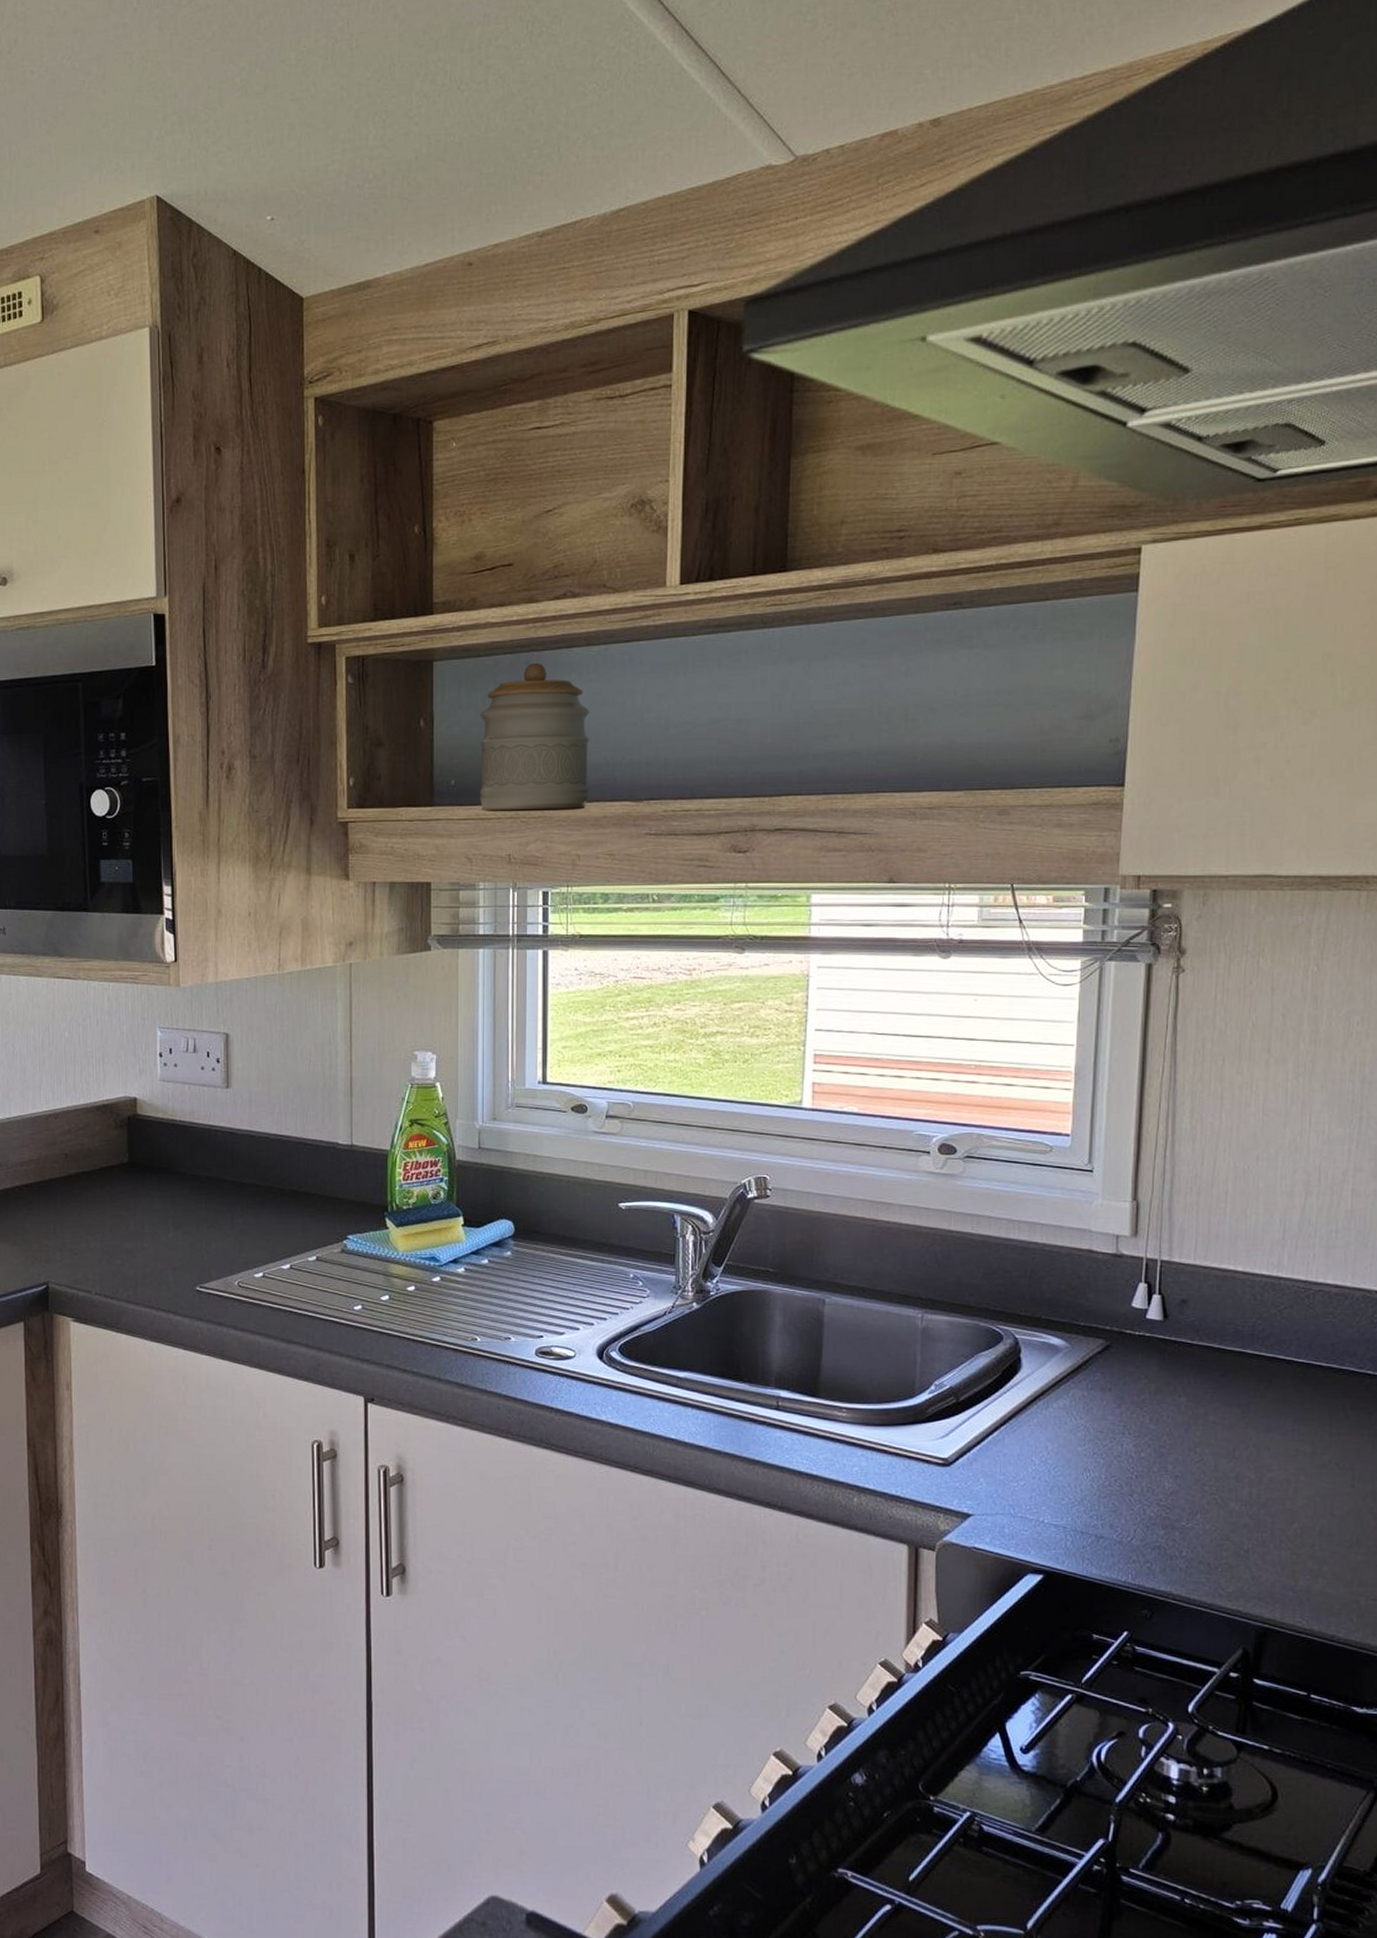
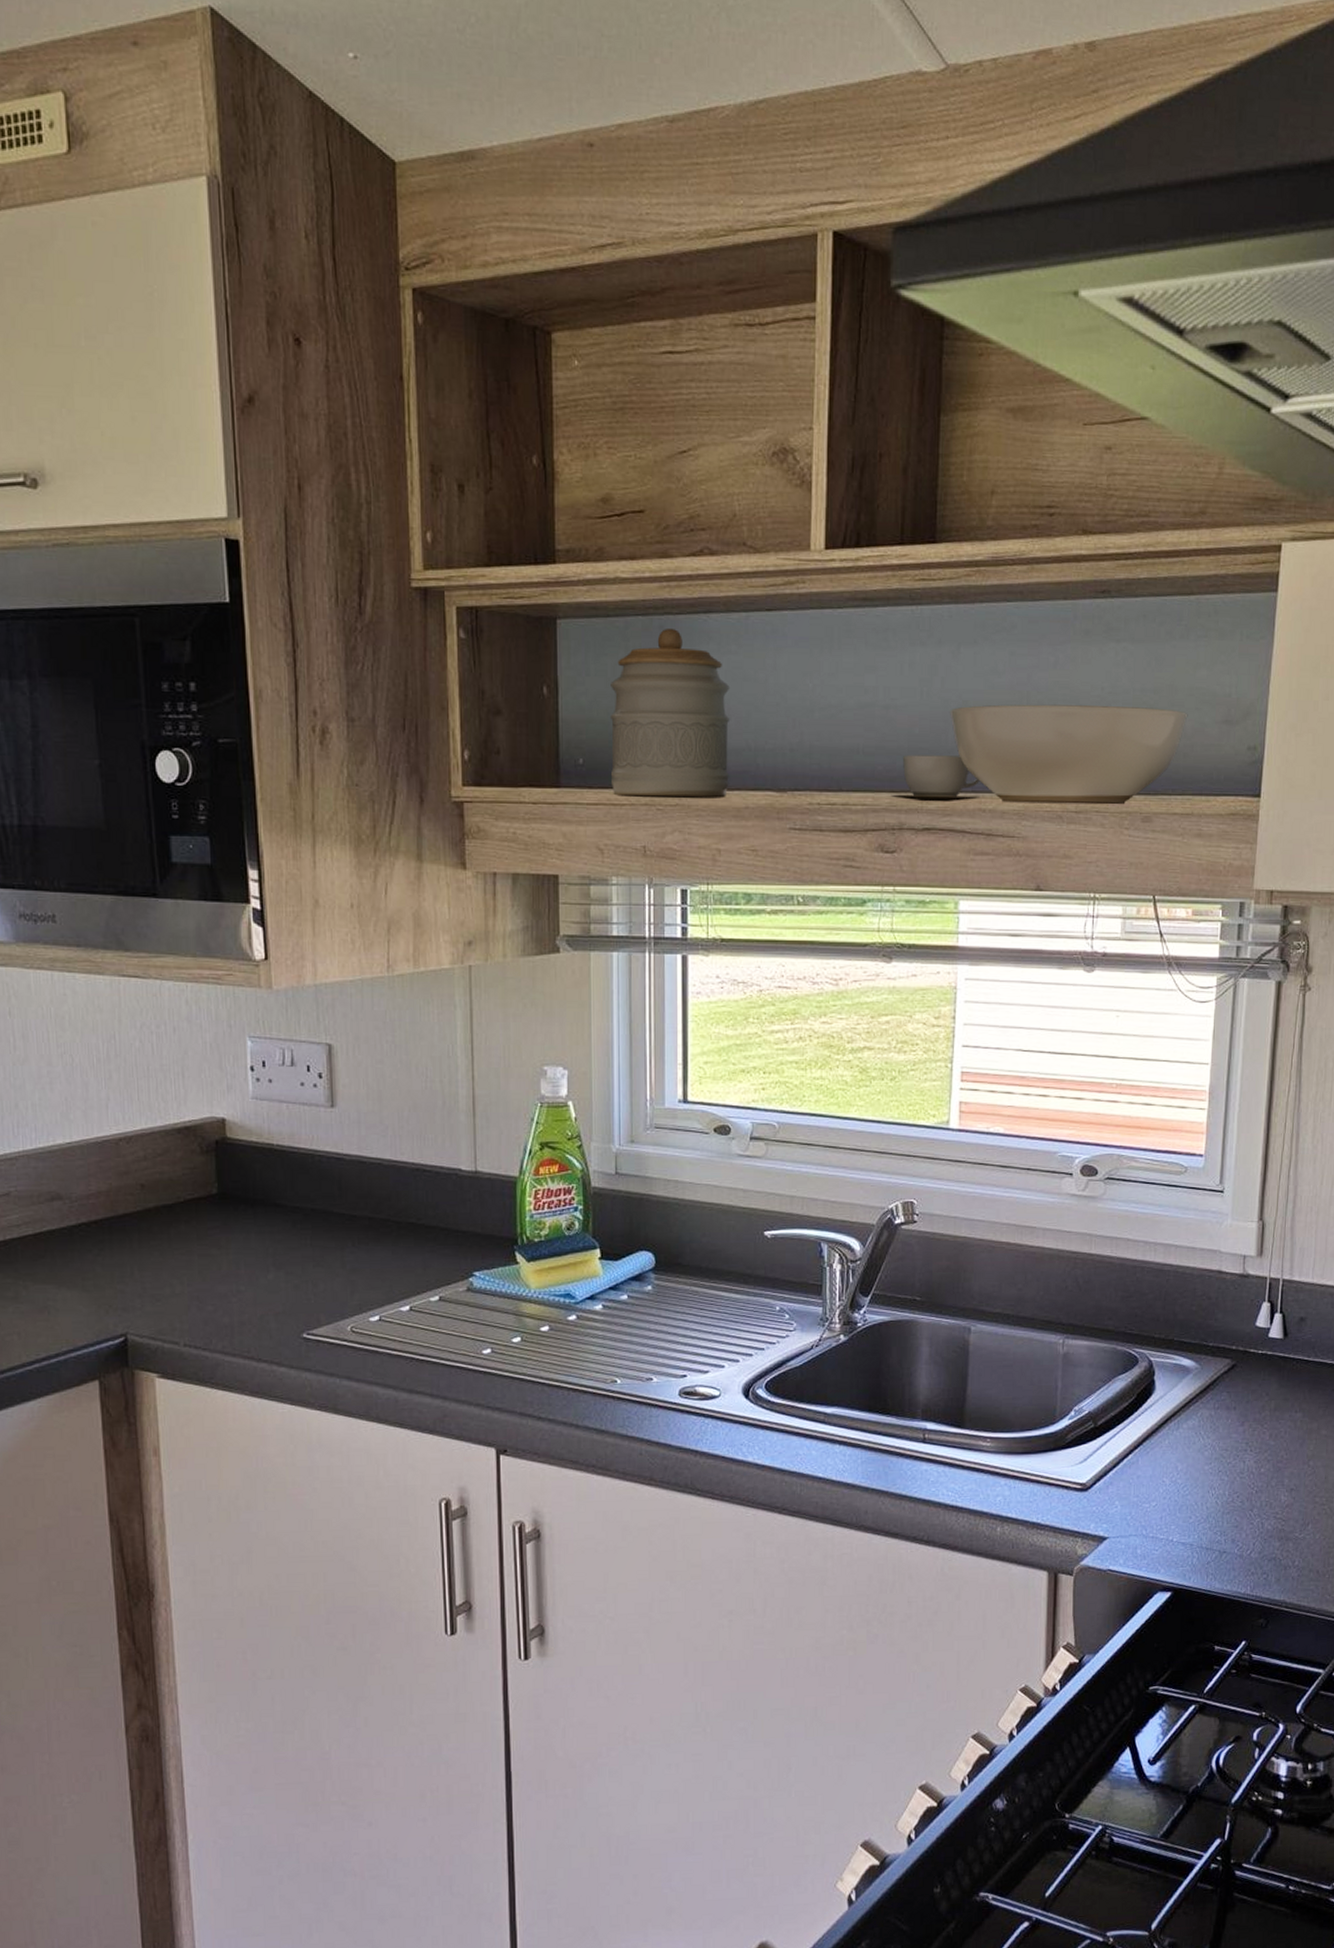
teacup: none [743,761,832,805] -> present [891,754,981,803]
bowl: none [800,707,1045,802] -> present [948,704,1188,805]

